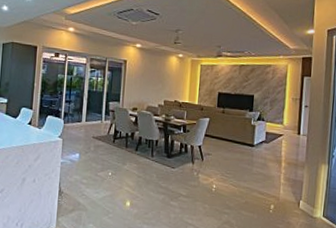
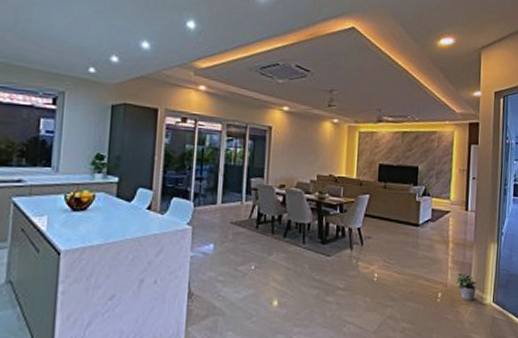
potted plant: none [287,189,308,214] -> present [455,273,478,300]

